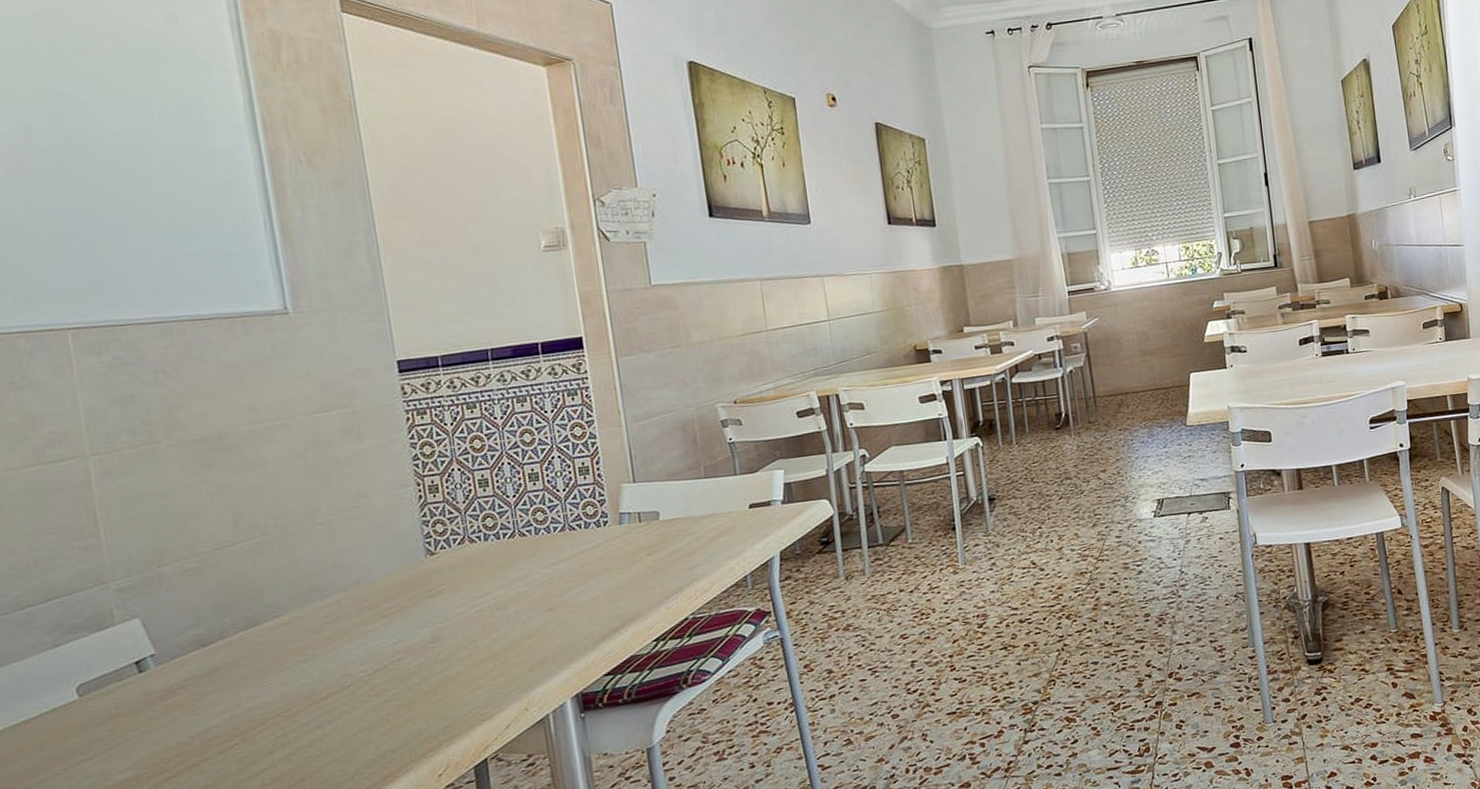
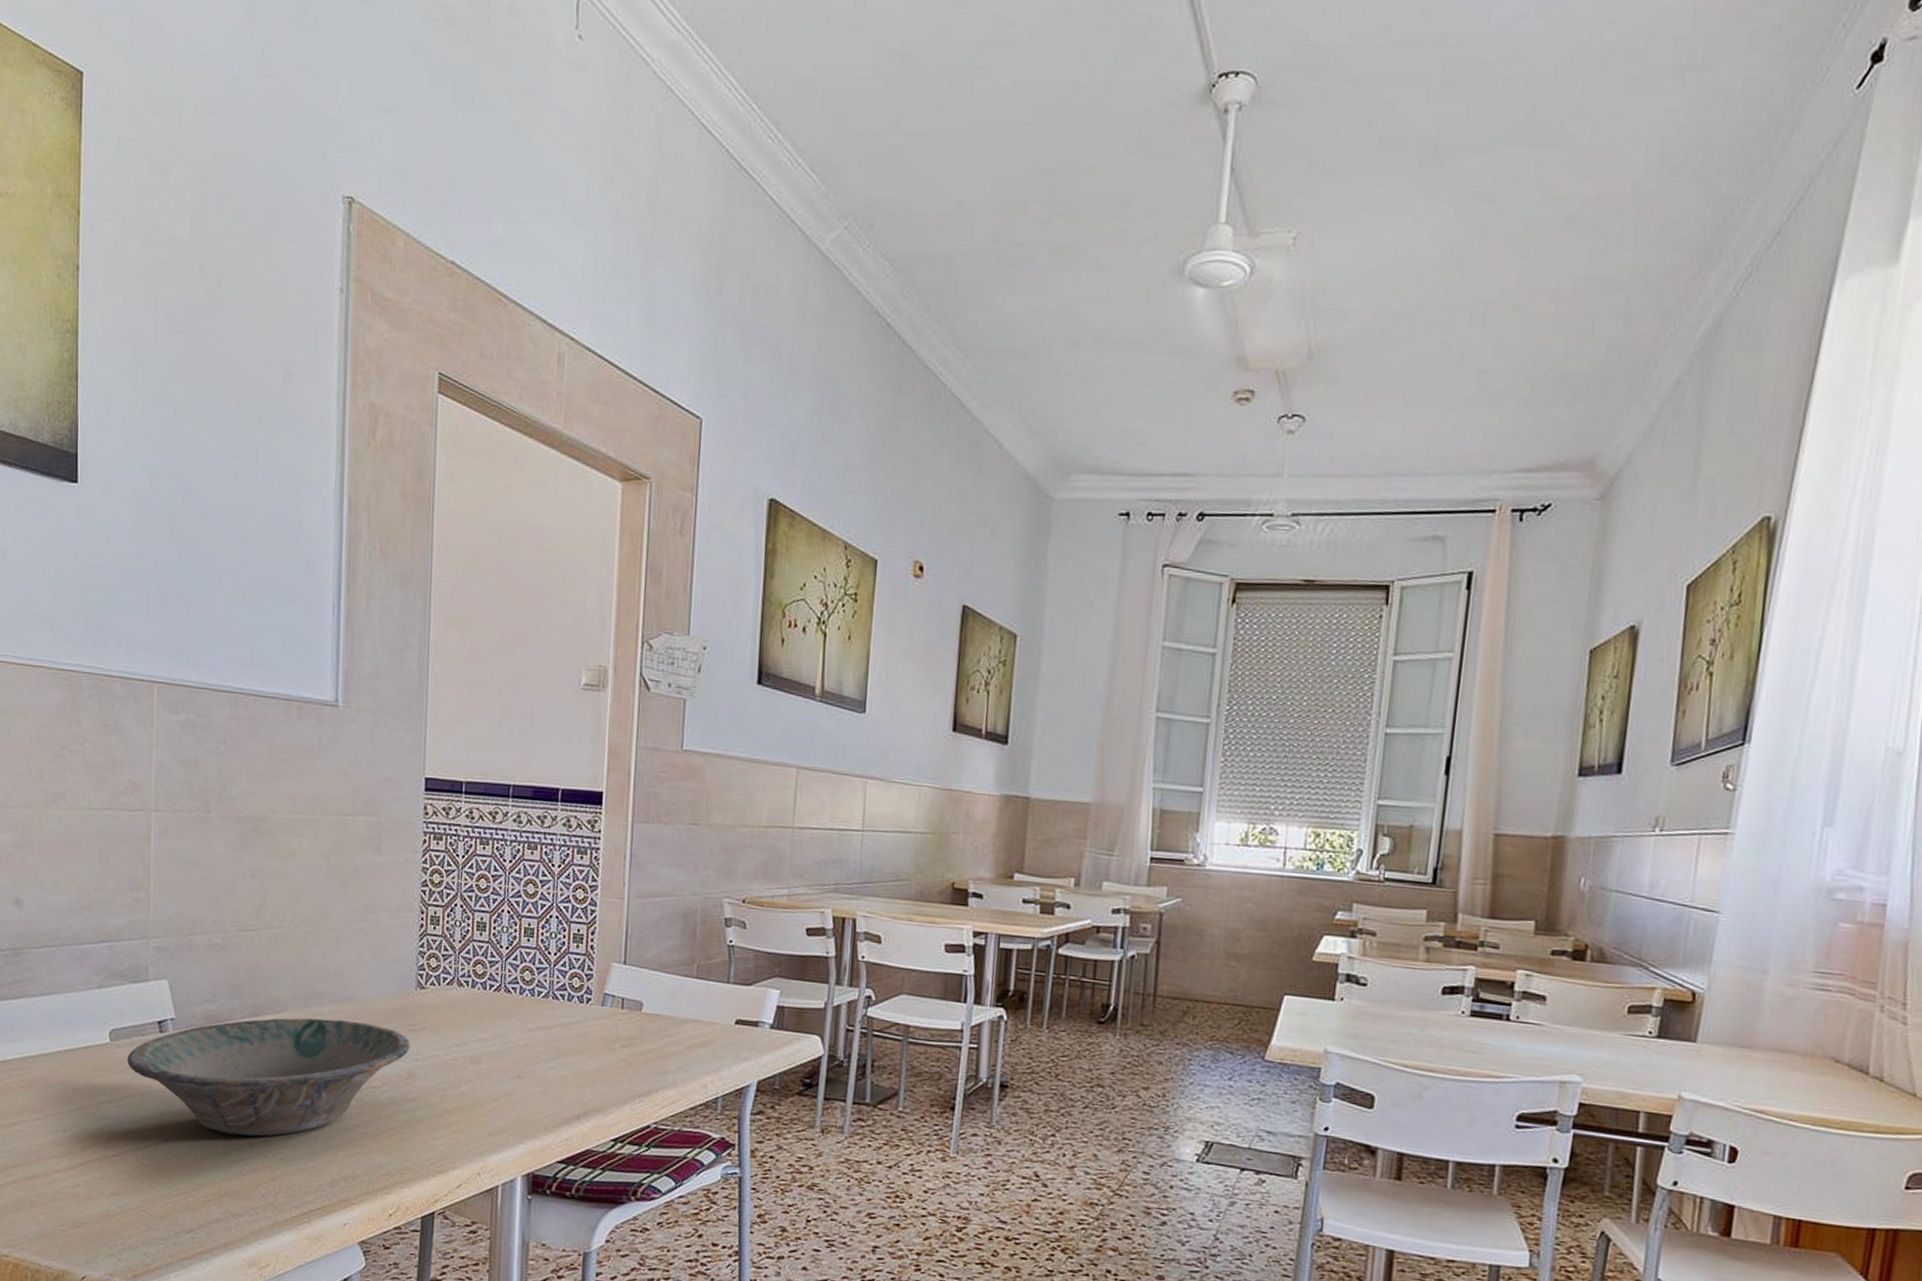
bowl: none [103,601,431,753] -> present [127,1018,410,1137]

